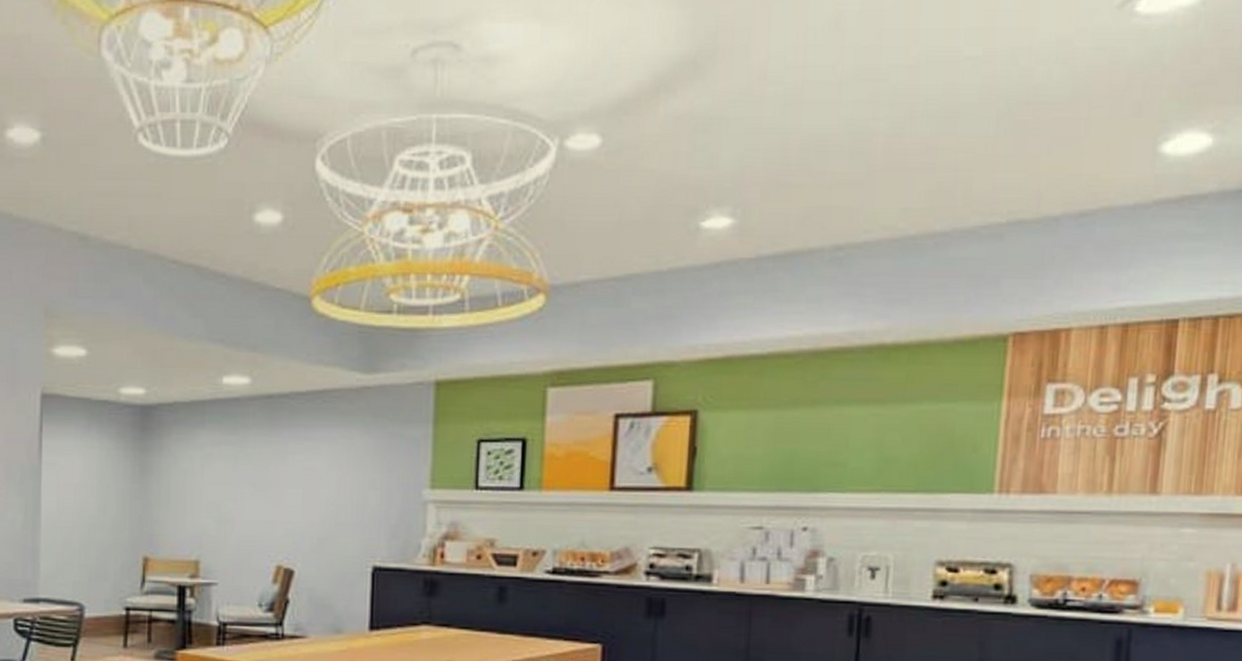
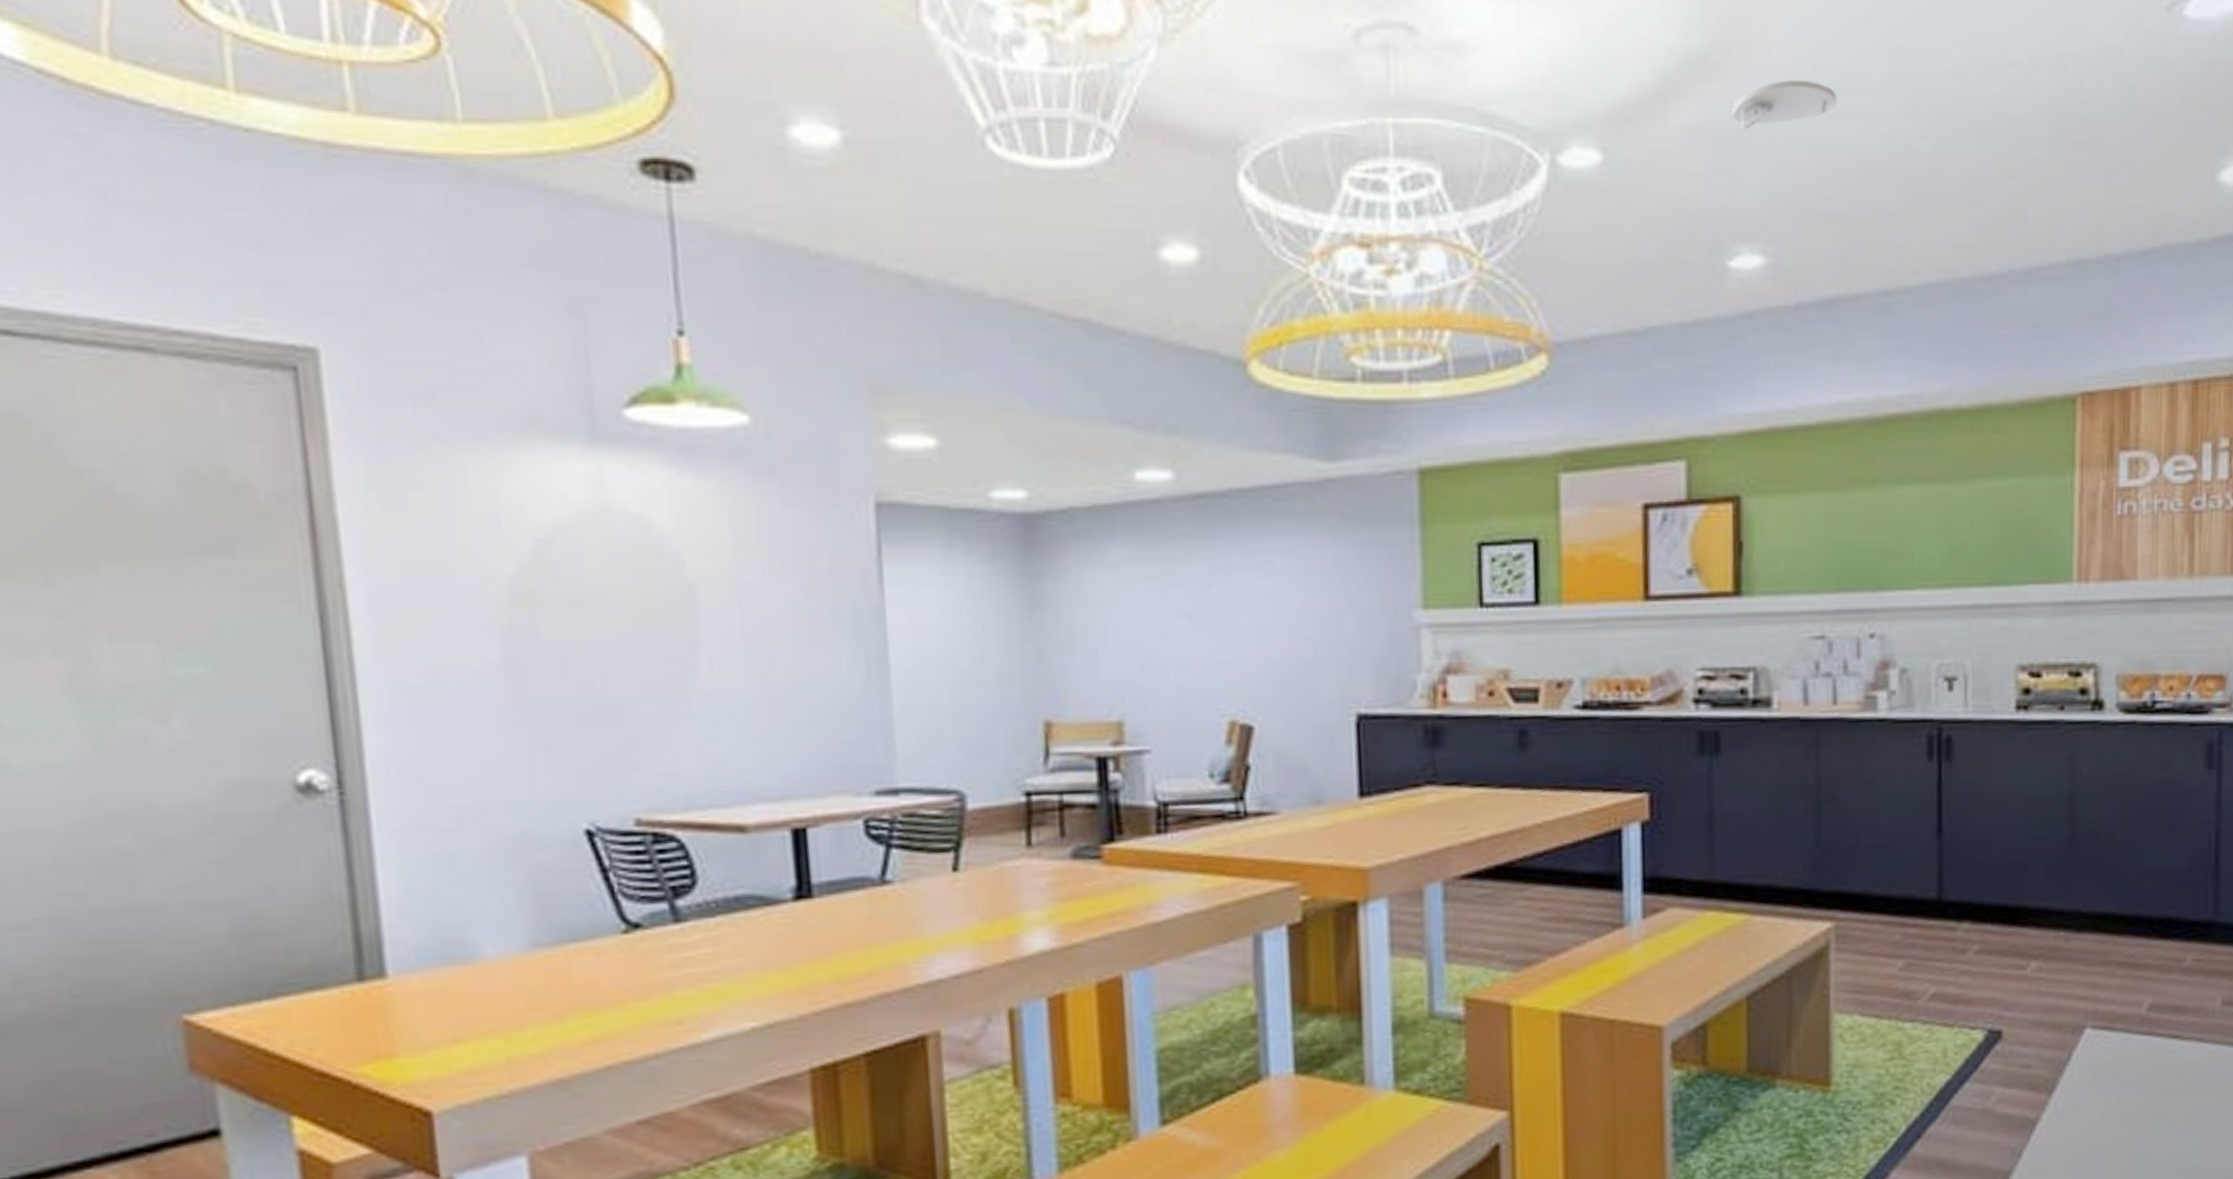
smoke detector: none [713,77,806,117] -> present [1732,80,1838,130]

